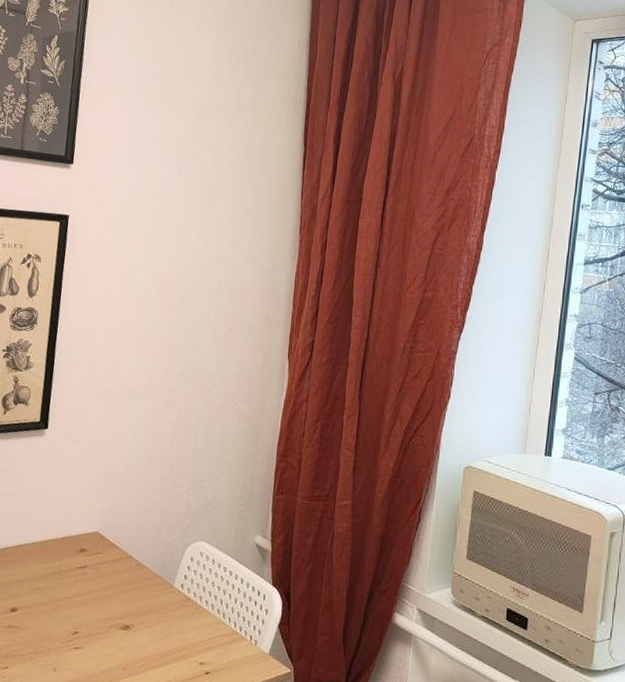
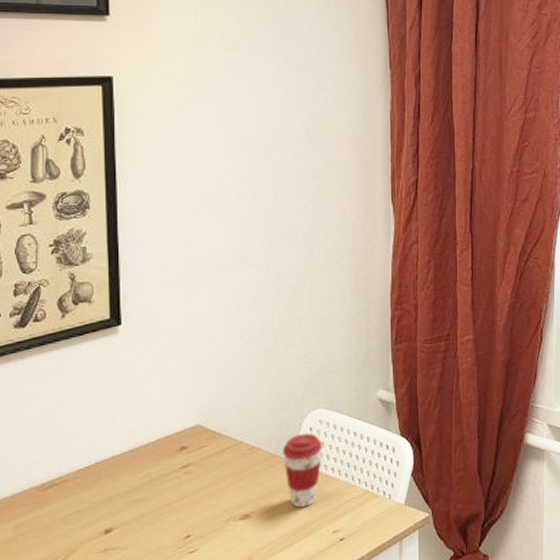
coffee cup: none [164,561,201,633] -> present [282,432,323,508]

